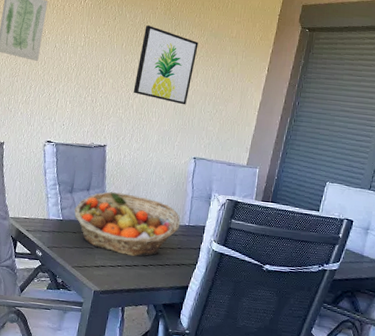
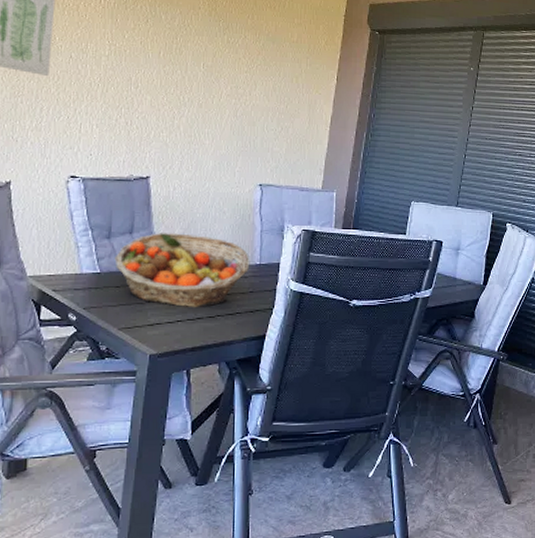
wall art: present [133,25,199,105] -> none [178,29,254,123]

